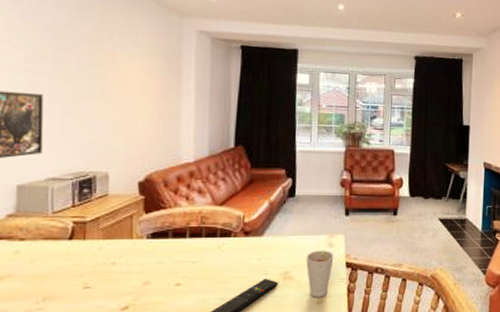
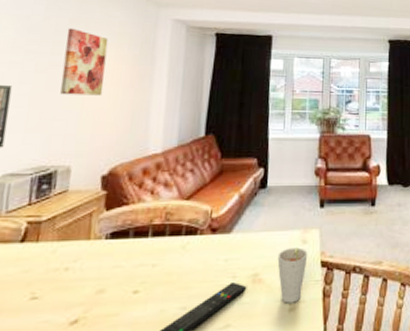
wall art: none [90,37,134,106] -> present [60,28,109,96]

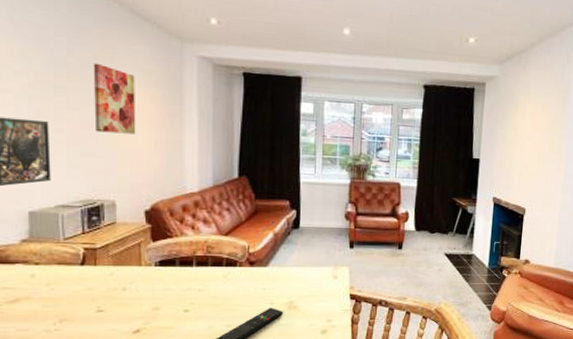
cup: present [277,247,308,304] -> none [310,281,338,327]

